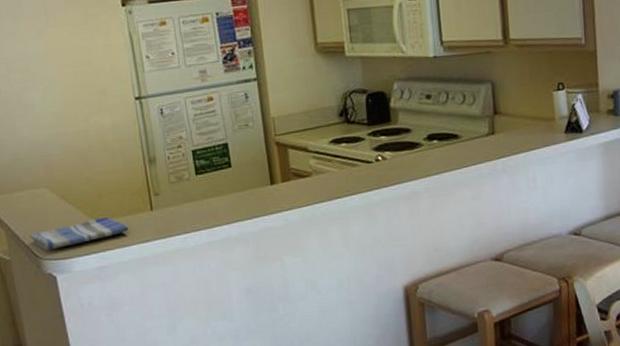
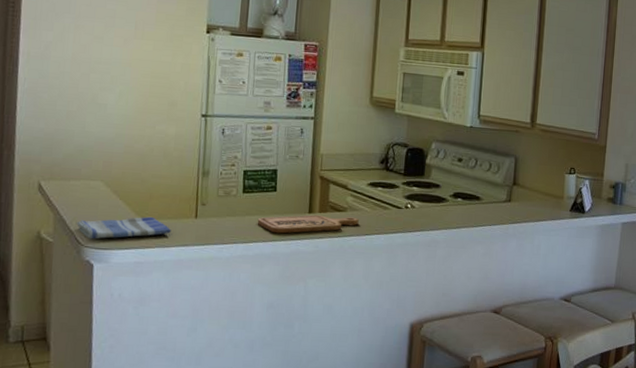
cutting board: none [217,181,327,213] -> present [257,215,359,234]

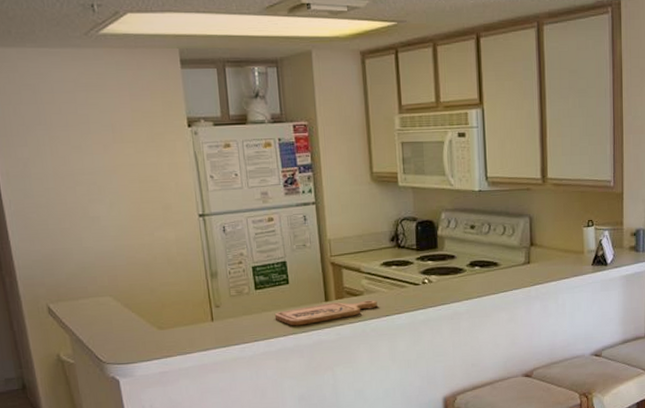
dish towel: present [77,216,171,239] -> none [94,325,190,356]

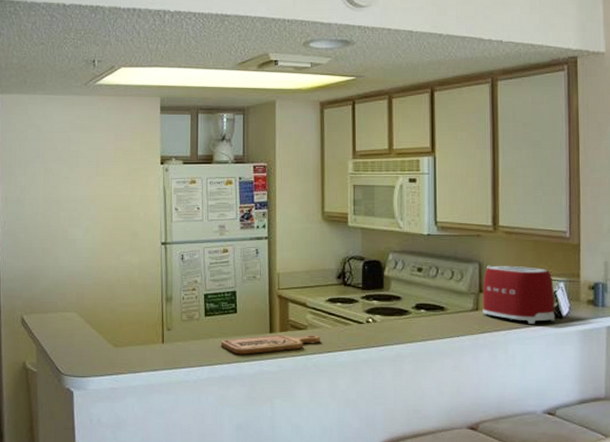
toaster: none [533,217,601,273] -> present [482,265,556,324]

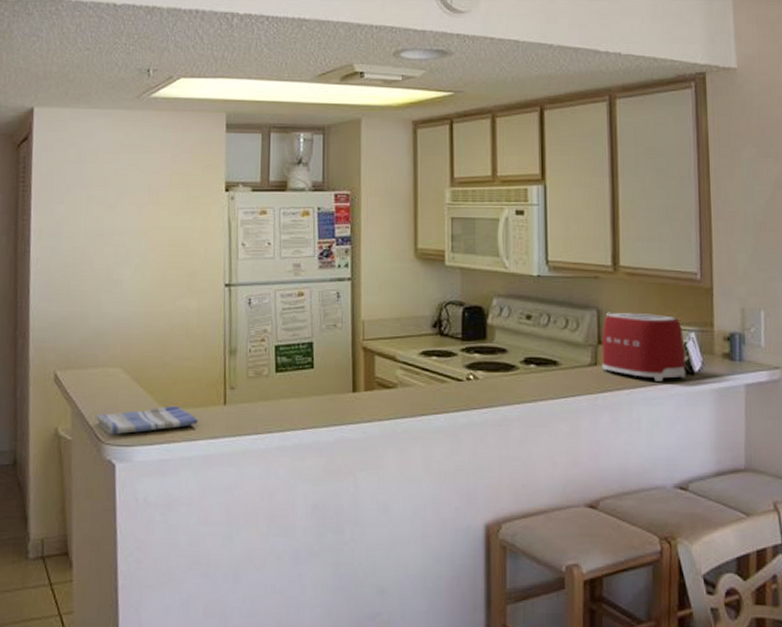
dish towel: none [56,343,141,368] -> present [96,405,198,435]
cutting board: present [220,334,320,355] -> none [294,394,412,419]

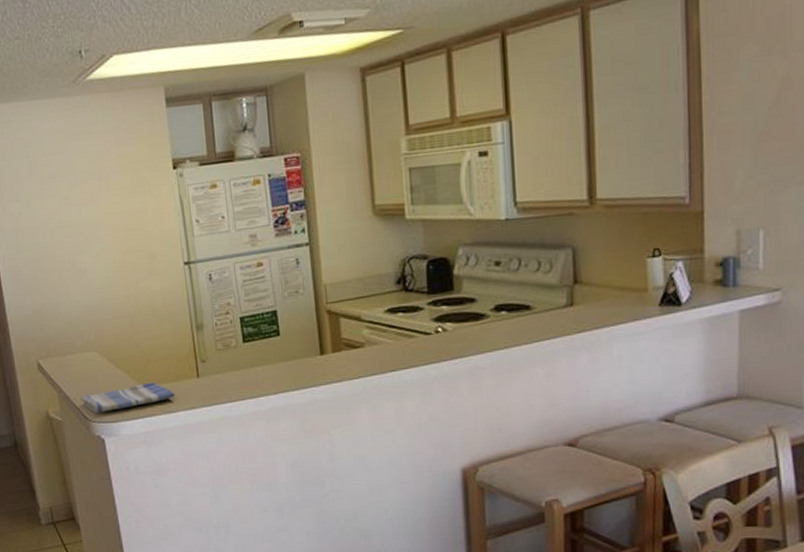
toaster: present [602,312,686,381] -> none [578,246,673,316]

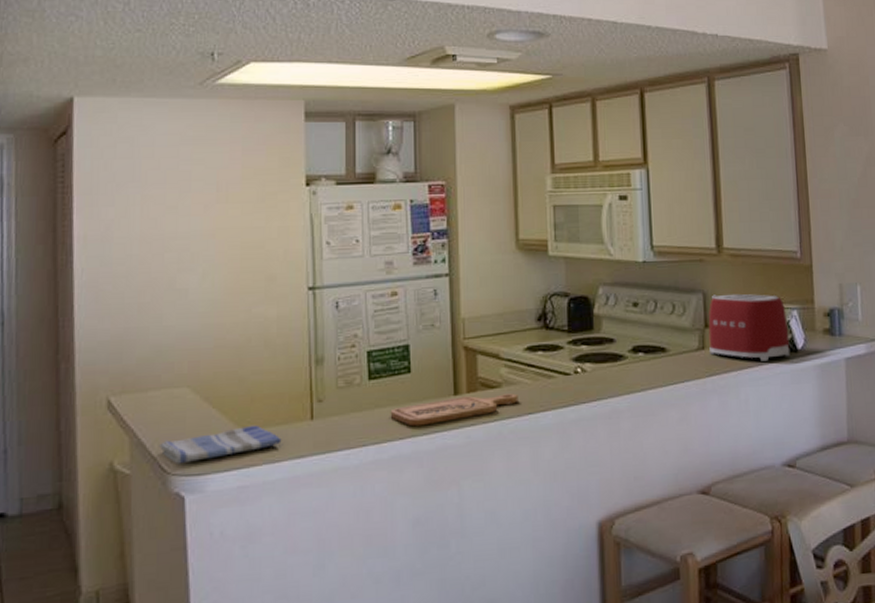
cutting board: none [264,352,381,383] -> present [390,393,518,427]
toaster: none [578,246,673,316] -> present [708,293,790,361]

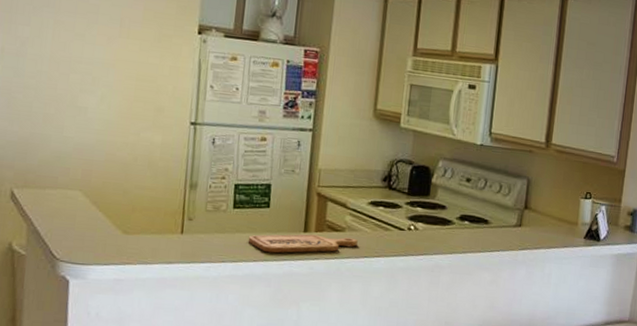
dish towel: present [159,425,282,464] -> none [52,230,155,253]
toaster: present [708,293,790,361] -> none [525,182,596,245]

